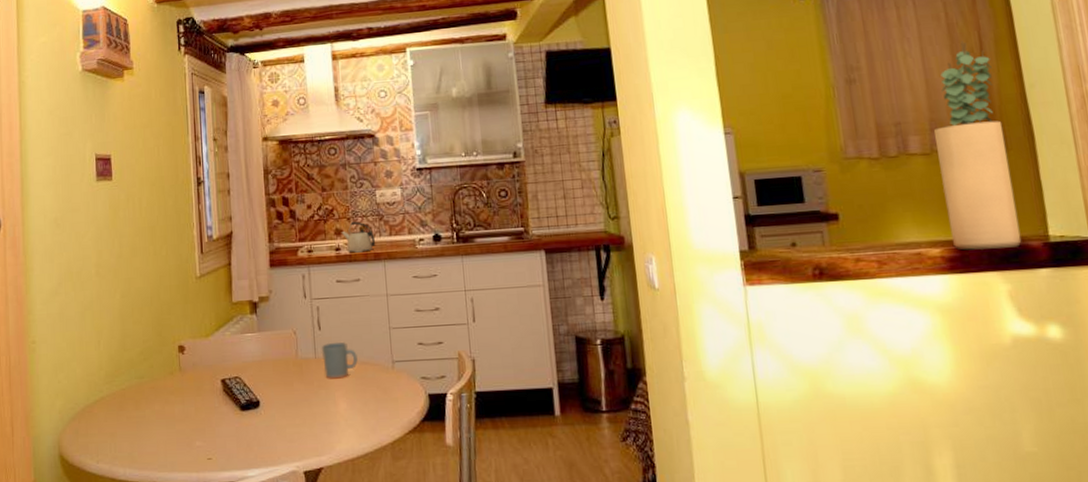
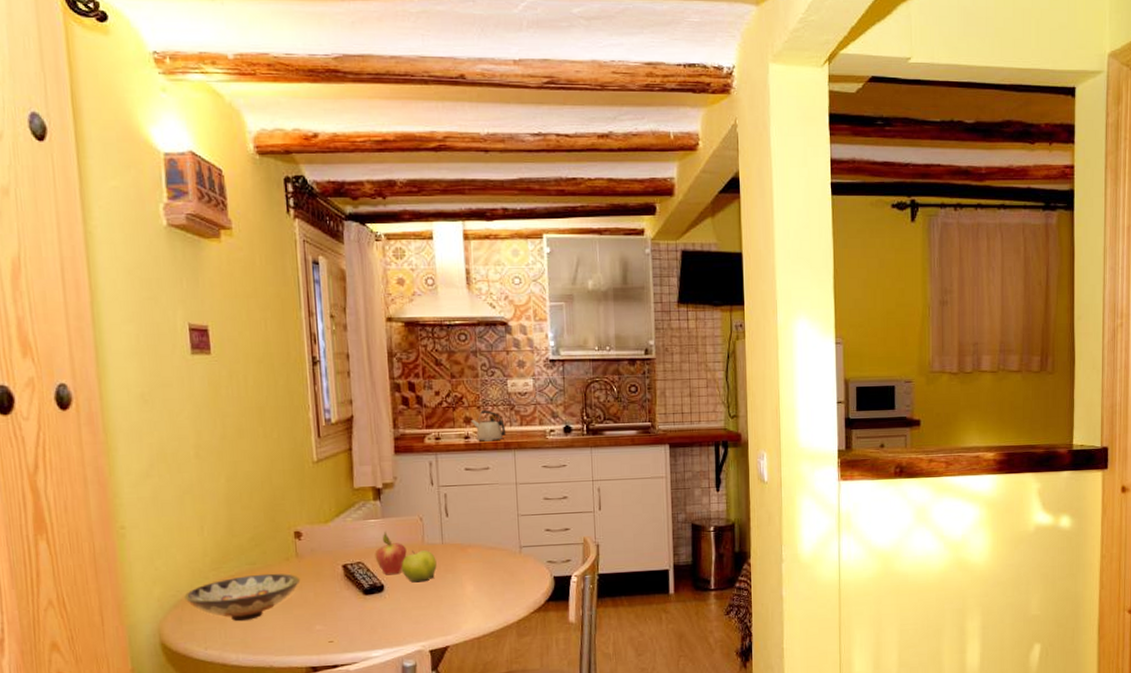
bowl: none [81,387,183,436] -> present [184,573,301,622]
fruit: none [251,345,281,391] -> present [375,531,407,575]
fruit: none [276,364,310,399] -> present [401,550,437,583]
mug: present [321,341,358,379] -> none [448,527,485,564]
vase: present [933,40,1022,250] -> none [1002,273,1053,455]

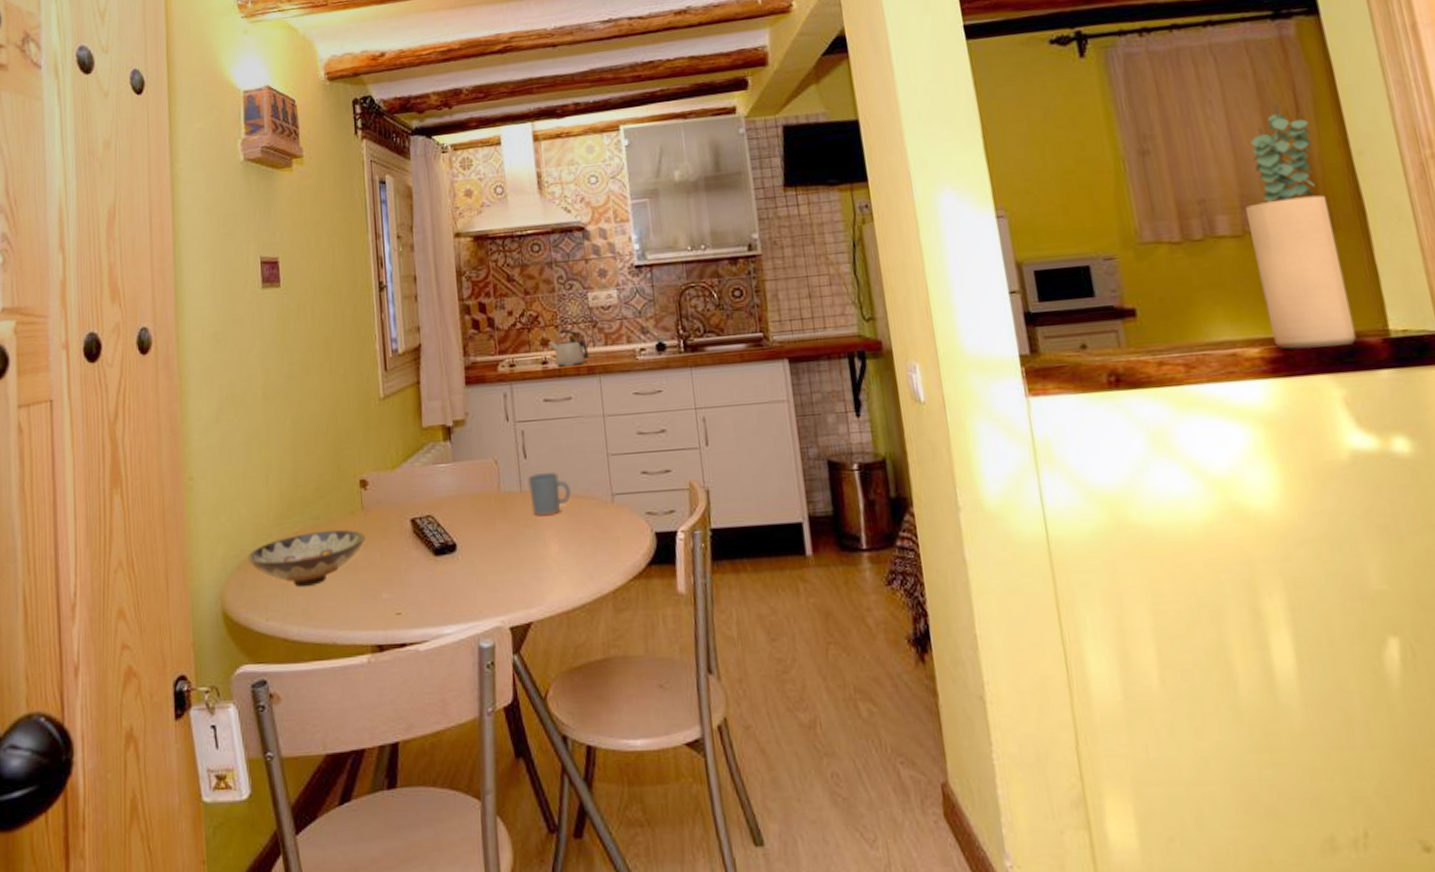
fruit: present [375,531,407,575] -> none [446,477,481,532]
fruit: present [401,550,437,583] -> none [475,500,516,540]
mug: none [448,527,485,564] -> present [527,471,571,517]
vase: none [1002,273,1053,455] -> present [1244,101,1357,350]

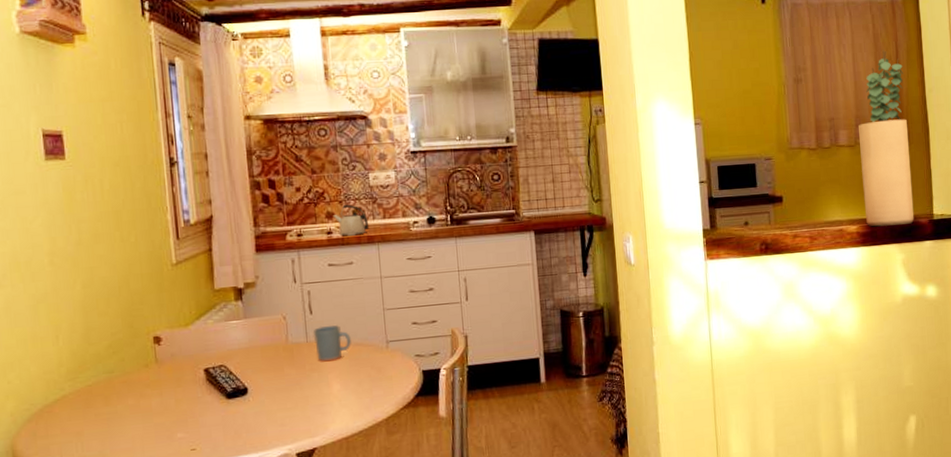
bowl: present [247,529,366,588] -> none [39,380,161,434]

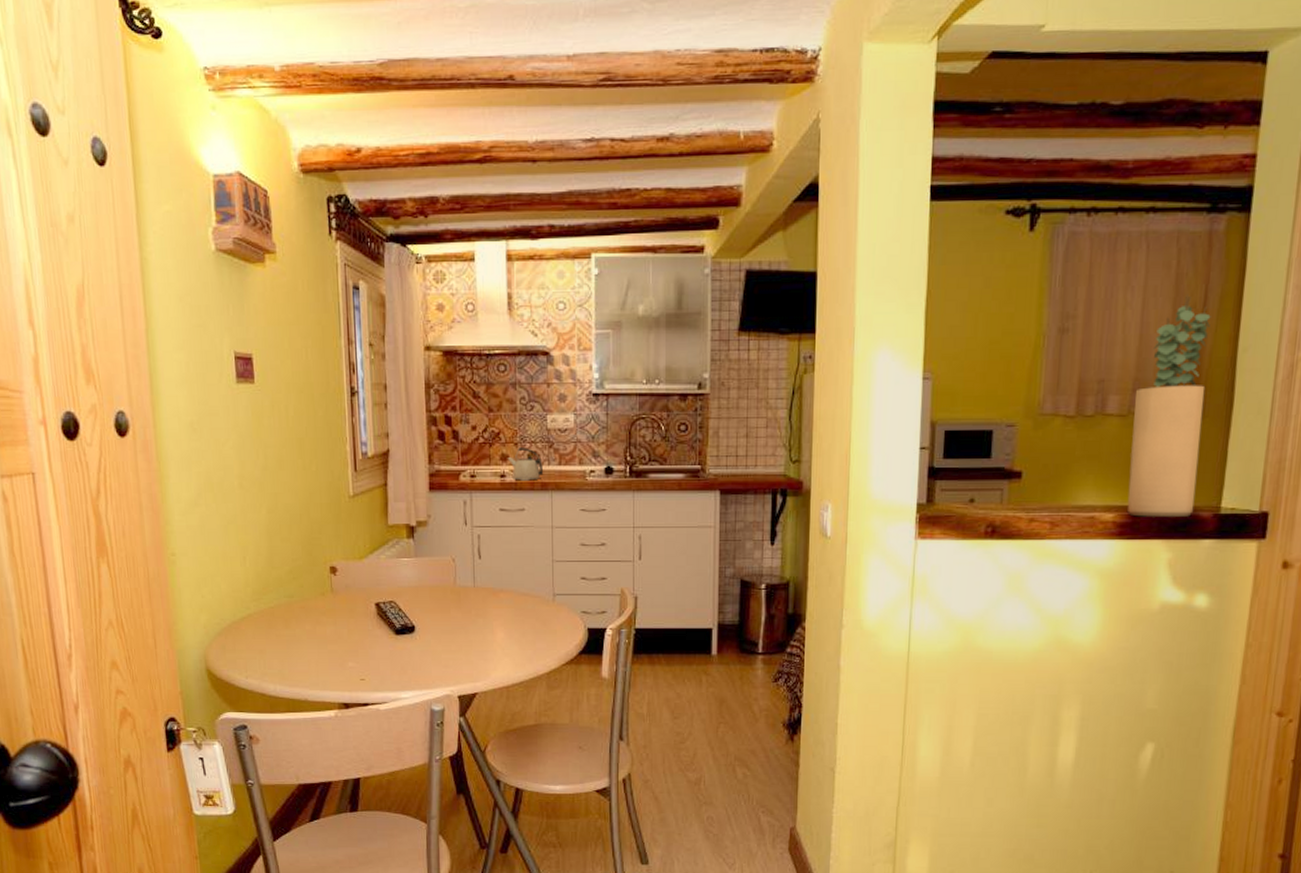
mug: present [313,324,351,362] -> none [480,571,518,608]

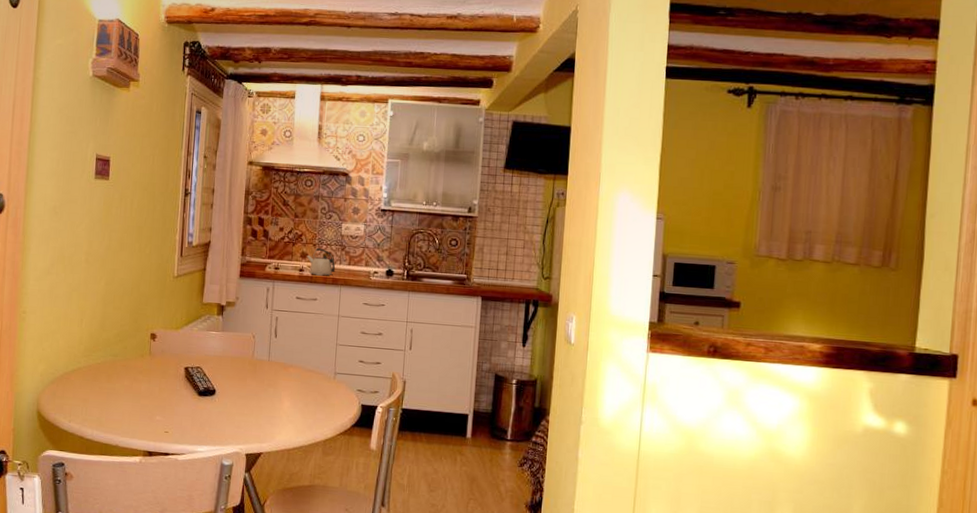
vase: present [1127,294,1211,517] -> none [832,167,902,353]

